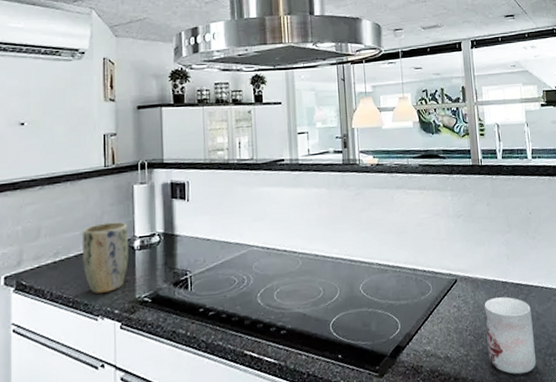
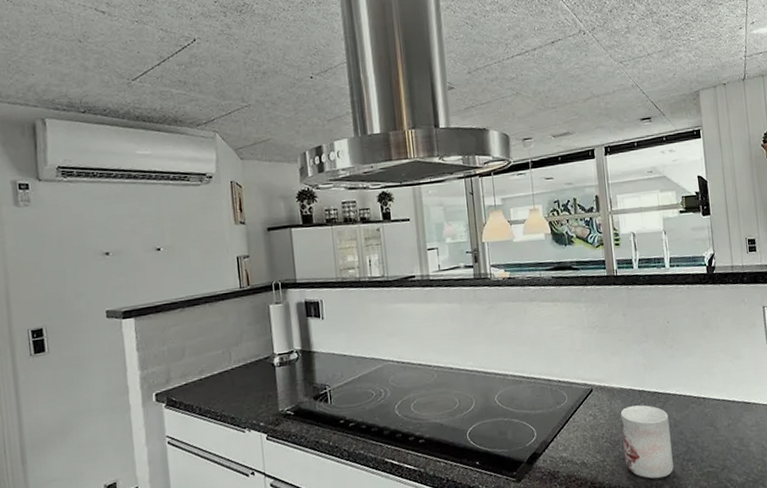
plant pot: present [83,221,128,294] -> none [224,340,270,408]

